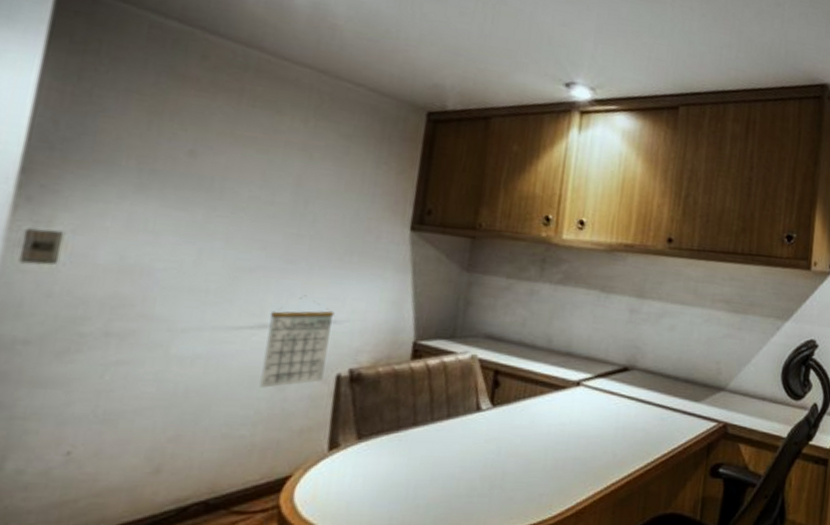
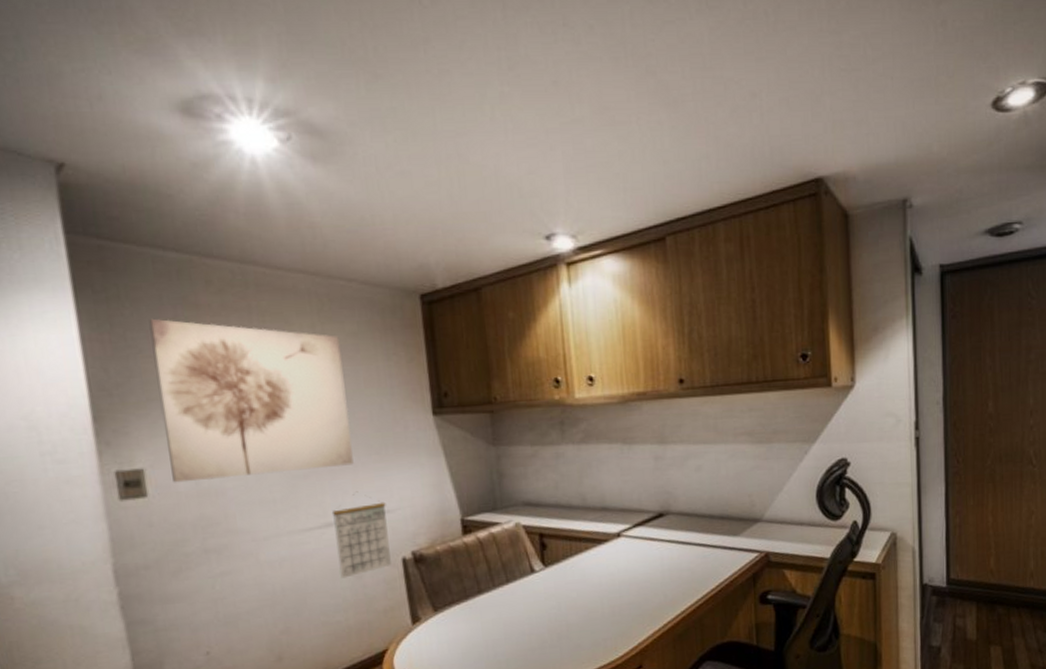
wall art: none [93,80,331,267] -> present [148,318,354,483]

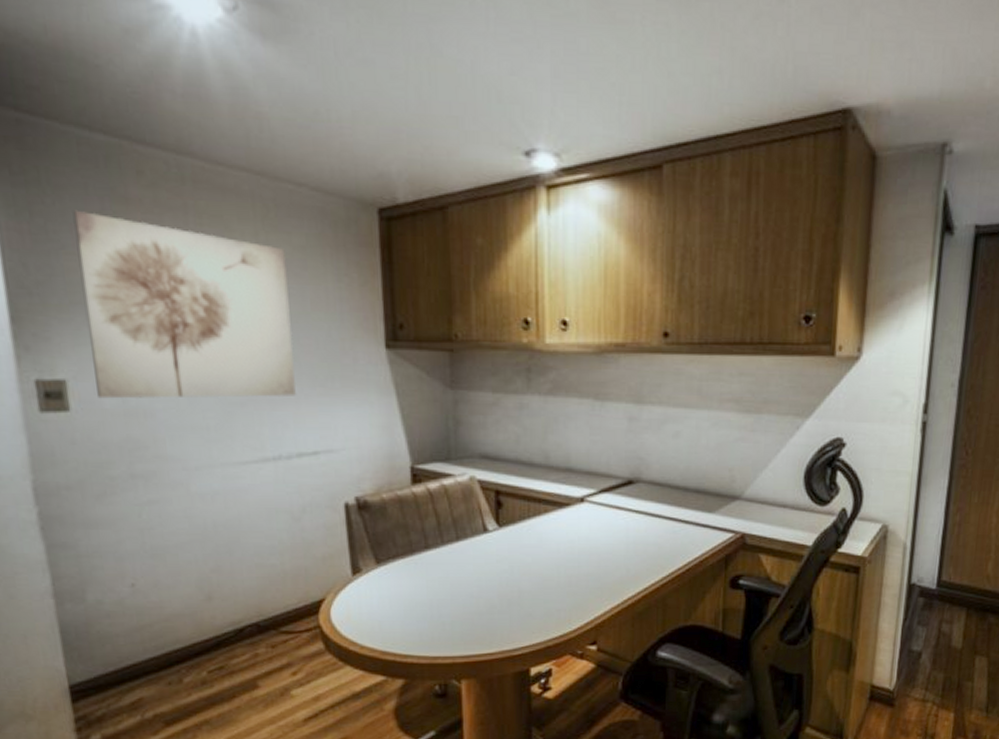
calendar: present [331,491,391,579] -> none [270,426,333,519]

